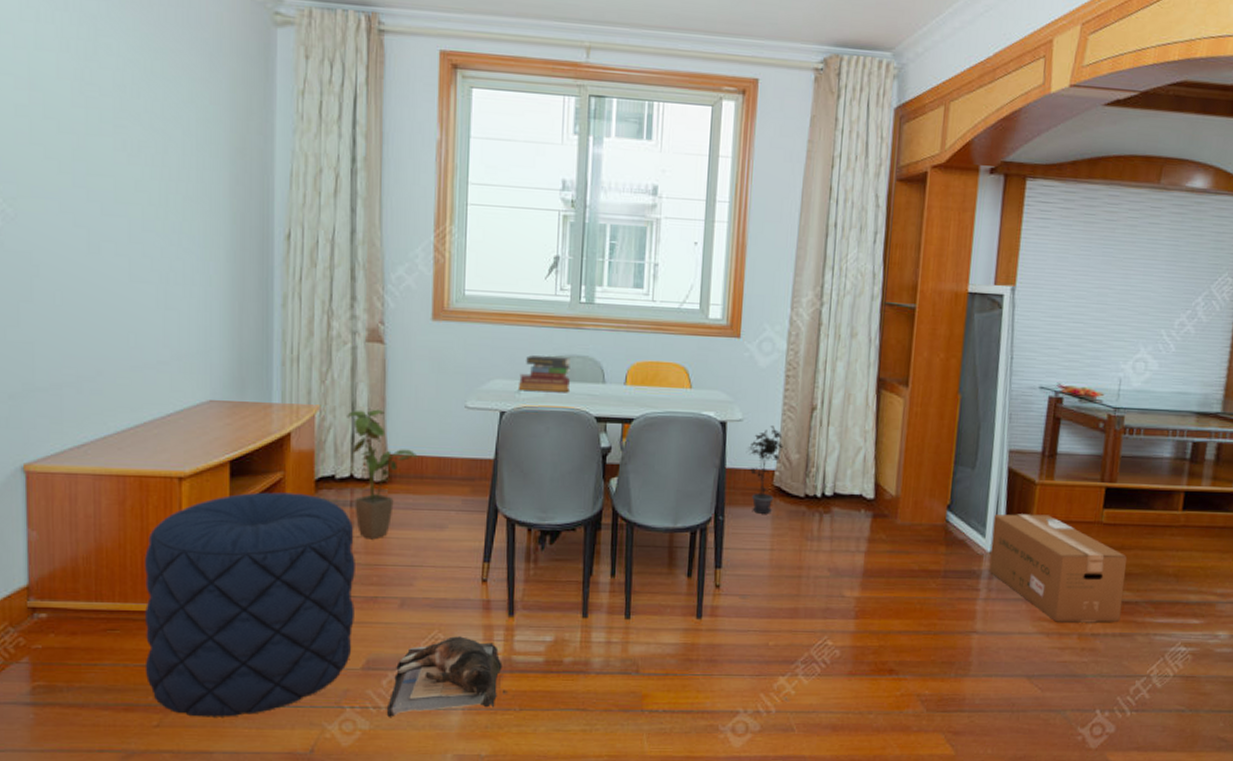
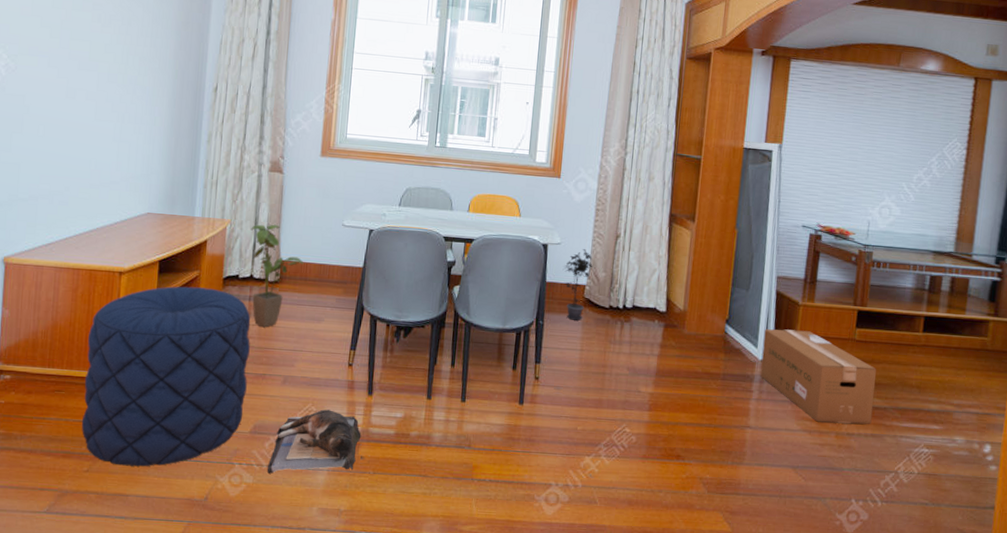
books: present [519,355,571,393] -> none [385,186,426,217]

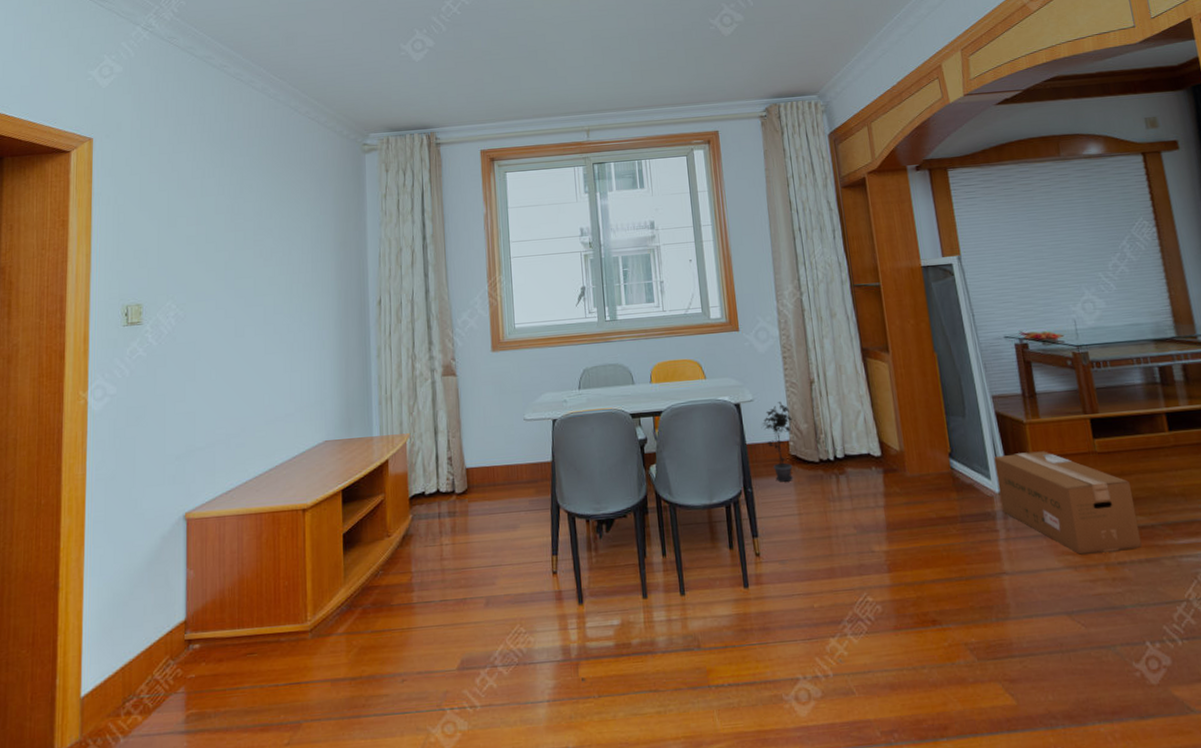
pouf: present [81,286,251,467] -> none [276,511,448,732]
house plant: present [251,224,304,328] -> none [431,430,490,546]
cat: present [268,409,361,474] -> none [482,628,579,715]

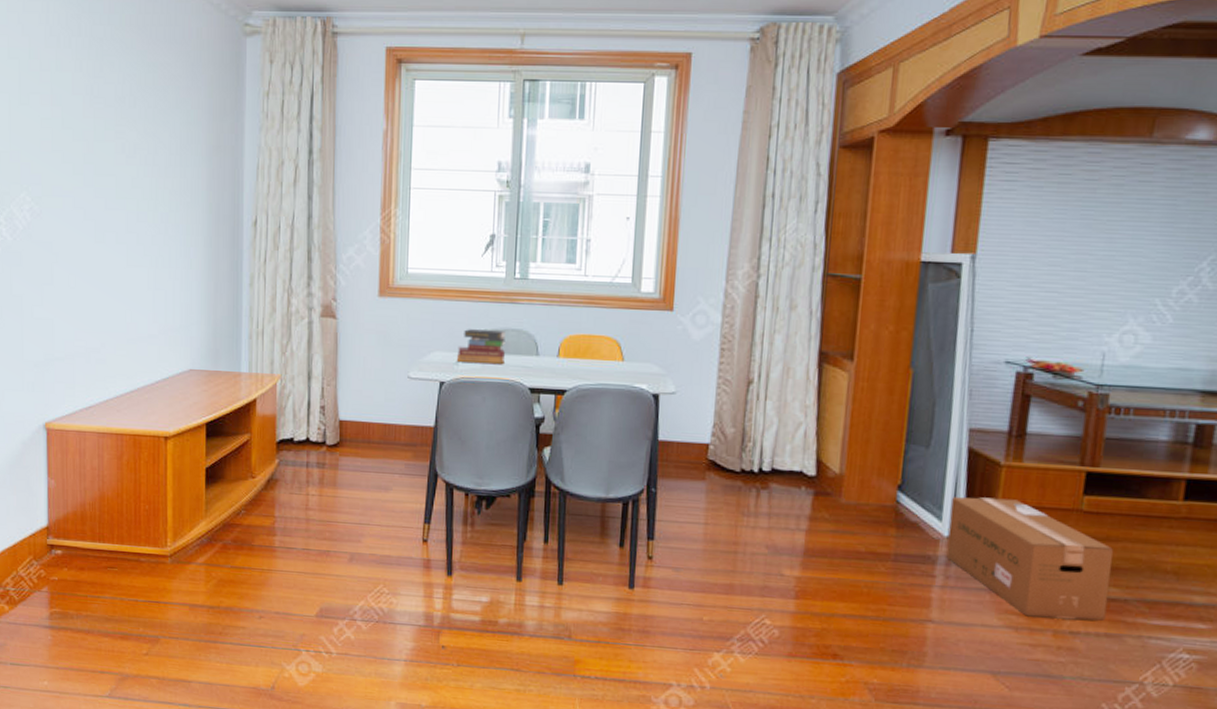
books: none [564,367,606,400] -> present [457,329,506,365]
potted plant: present [762,402,794,482] -> none [680,399,719,488]

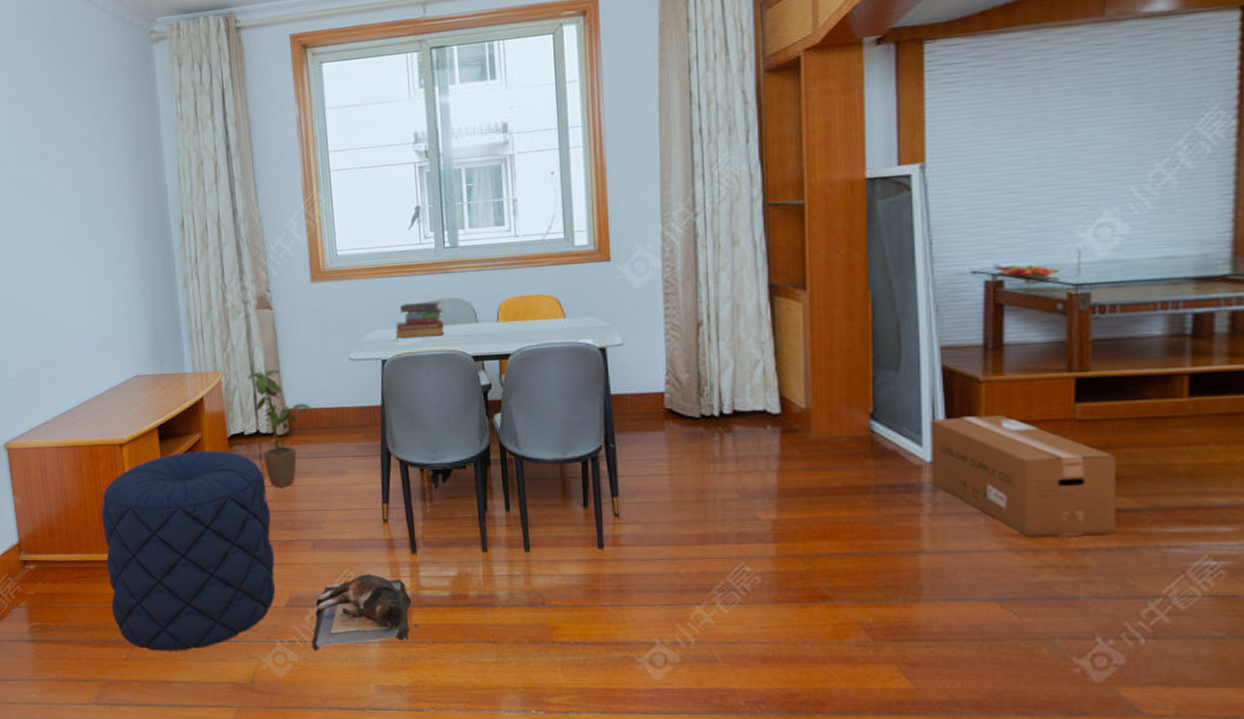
pouf: none [136,451,311,651] -> present [101,450,276,651]
house plant: none [304,378,366,498] -> present [247,369,313,488]
cat: none [338,591,442,663] -> present [312,574,412,650]

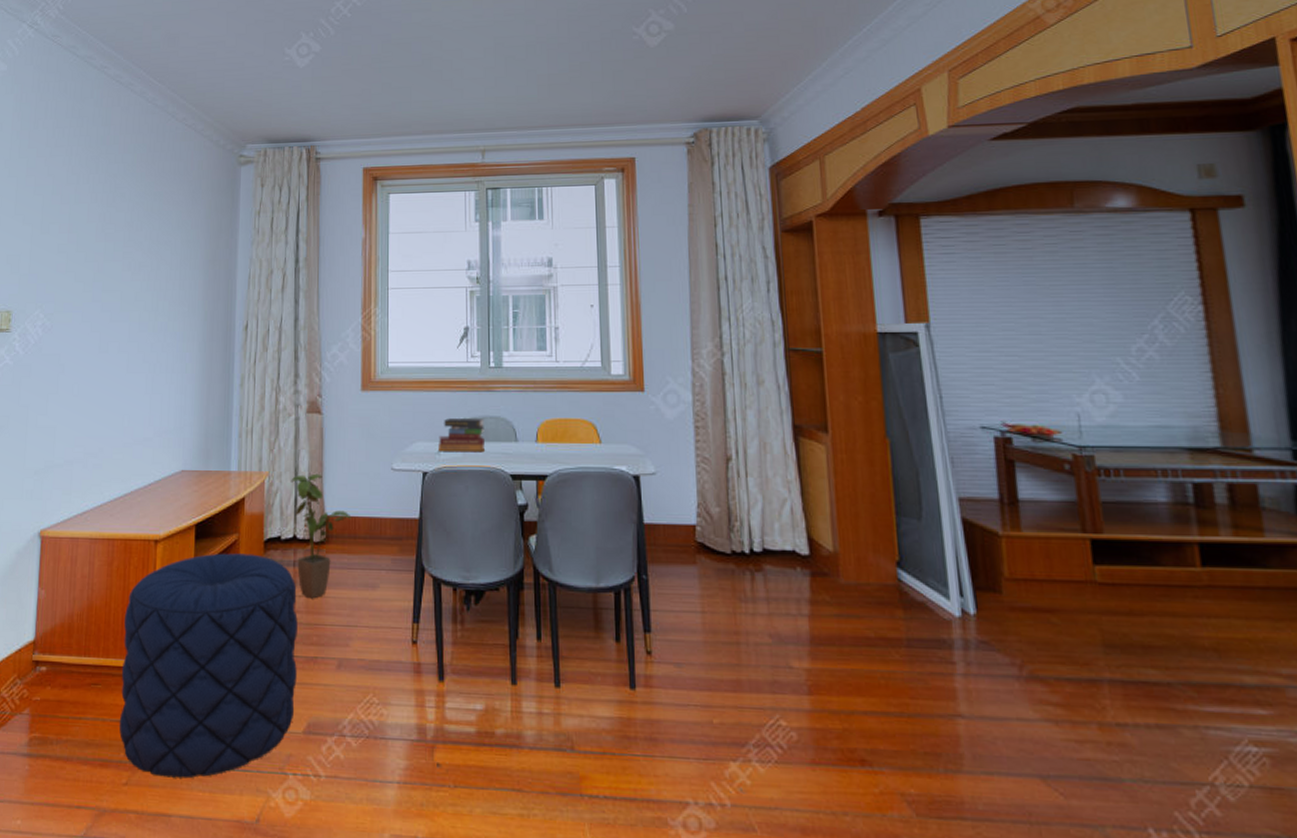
cat: present [312,574,412,650] -> none [327,701,435,787]
box: present [931,415,1117,537] -> none [956,571,1152,710]

